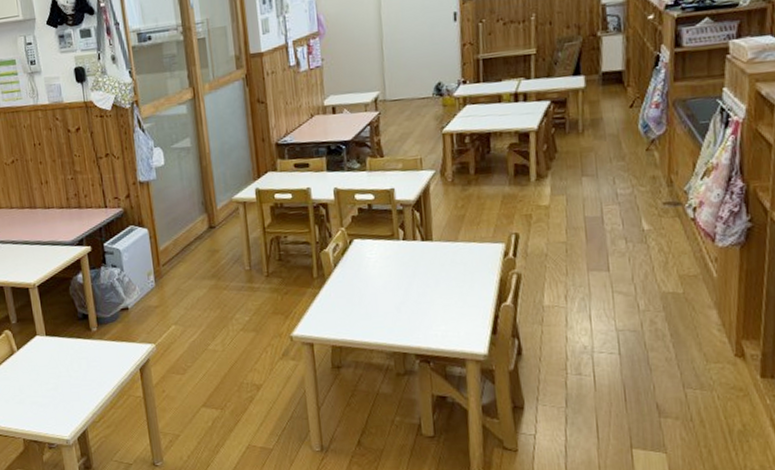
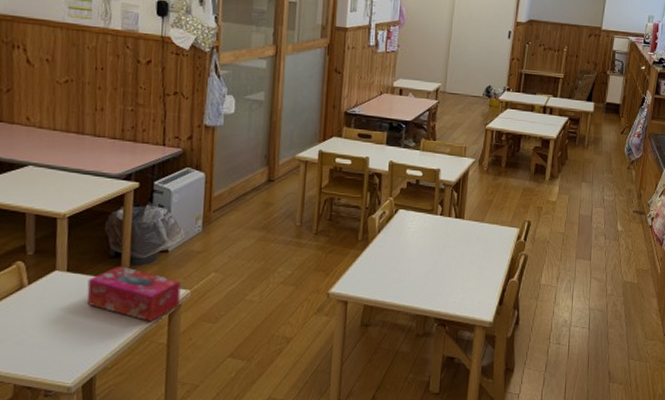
tissue box: none [64,326,148,377] -> present [87,265,181,322]

